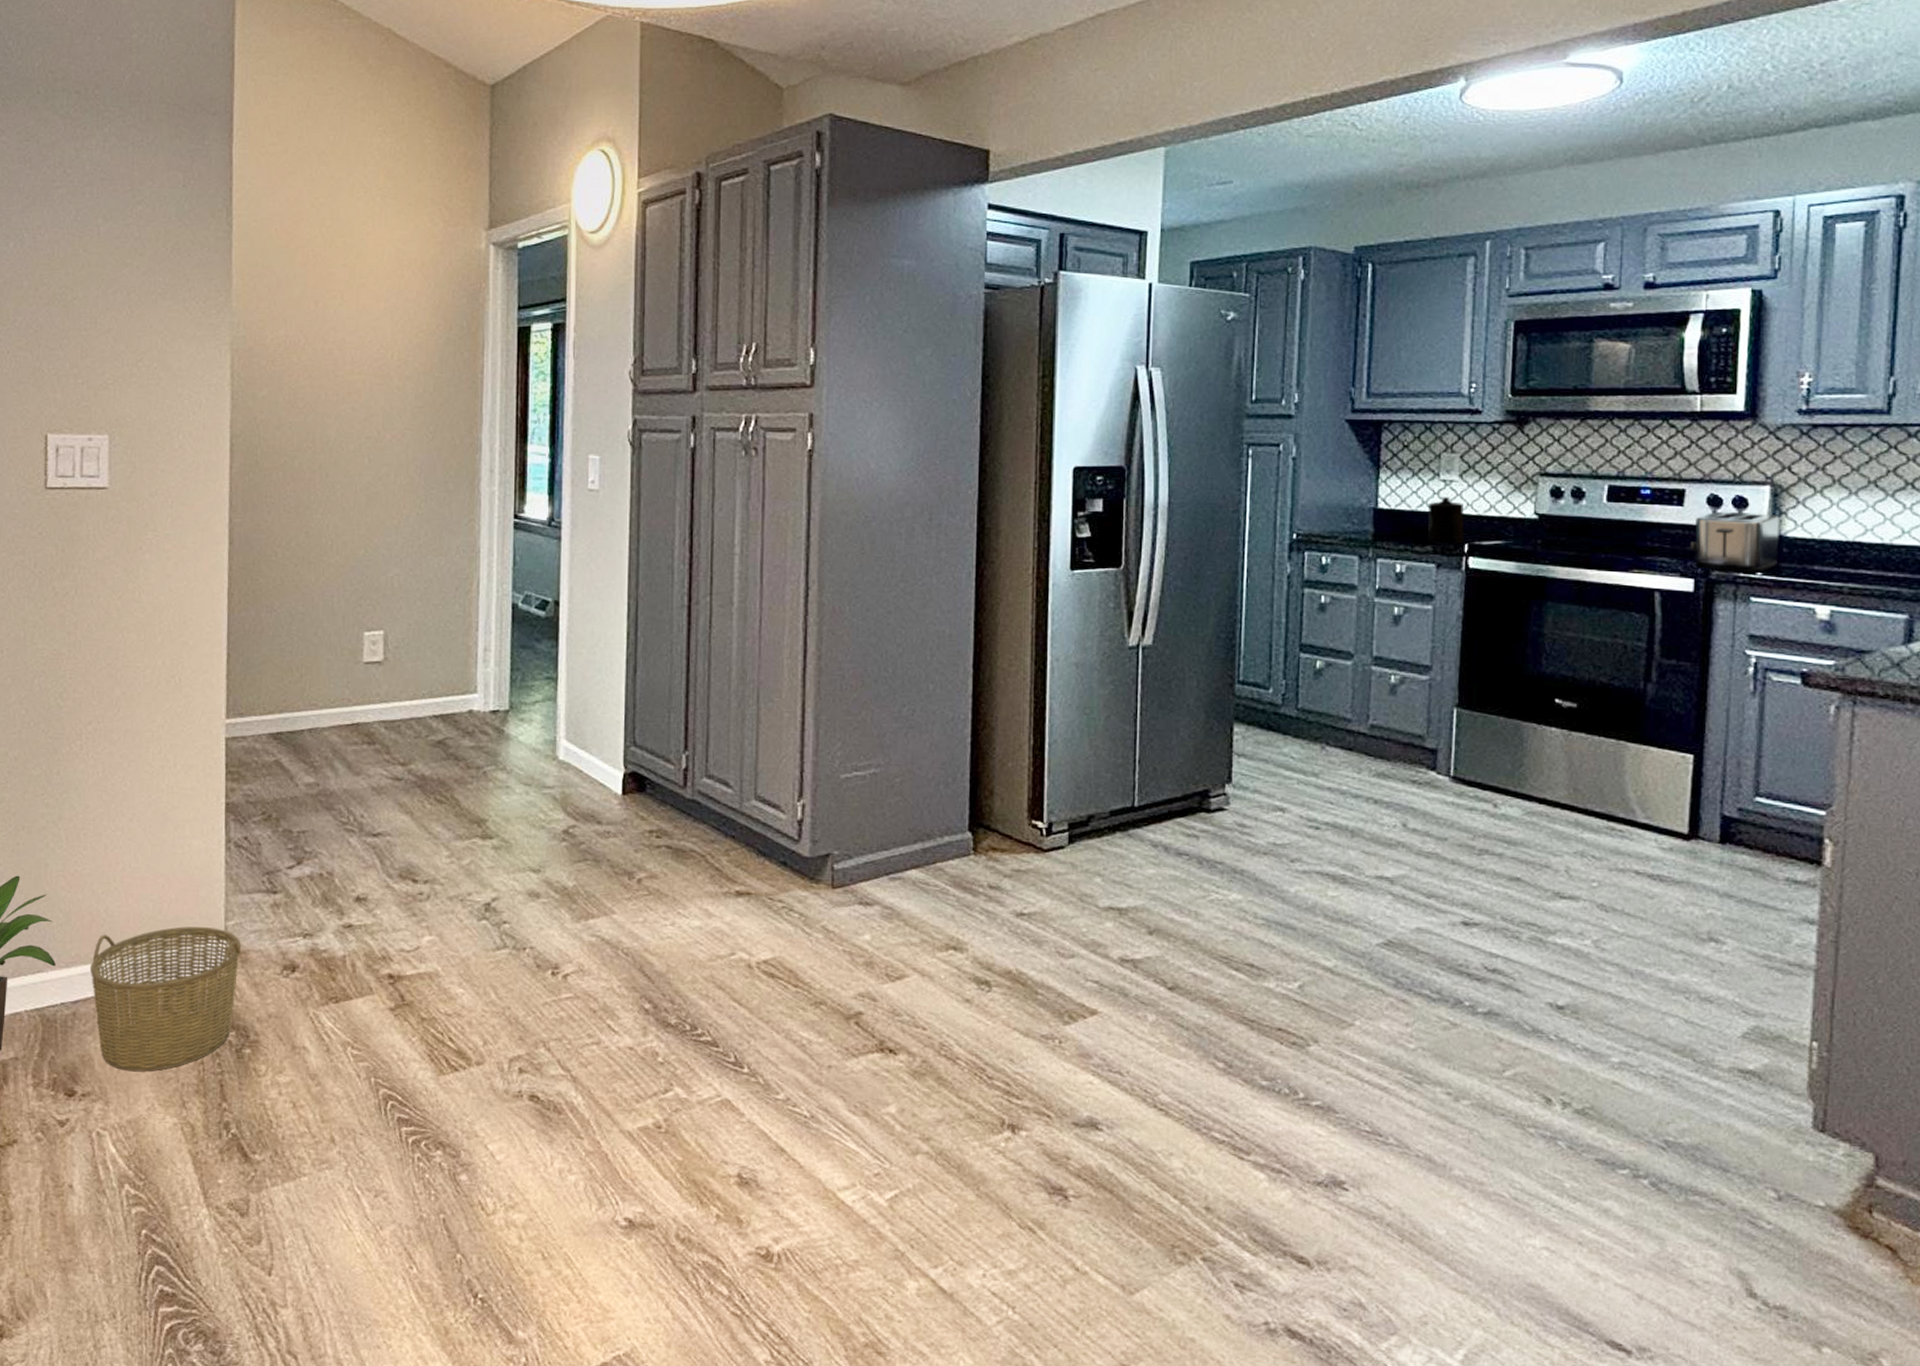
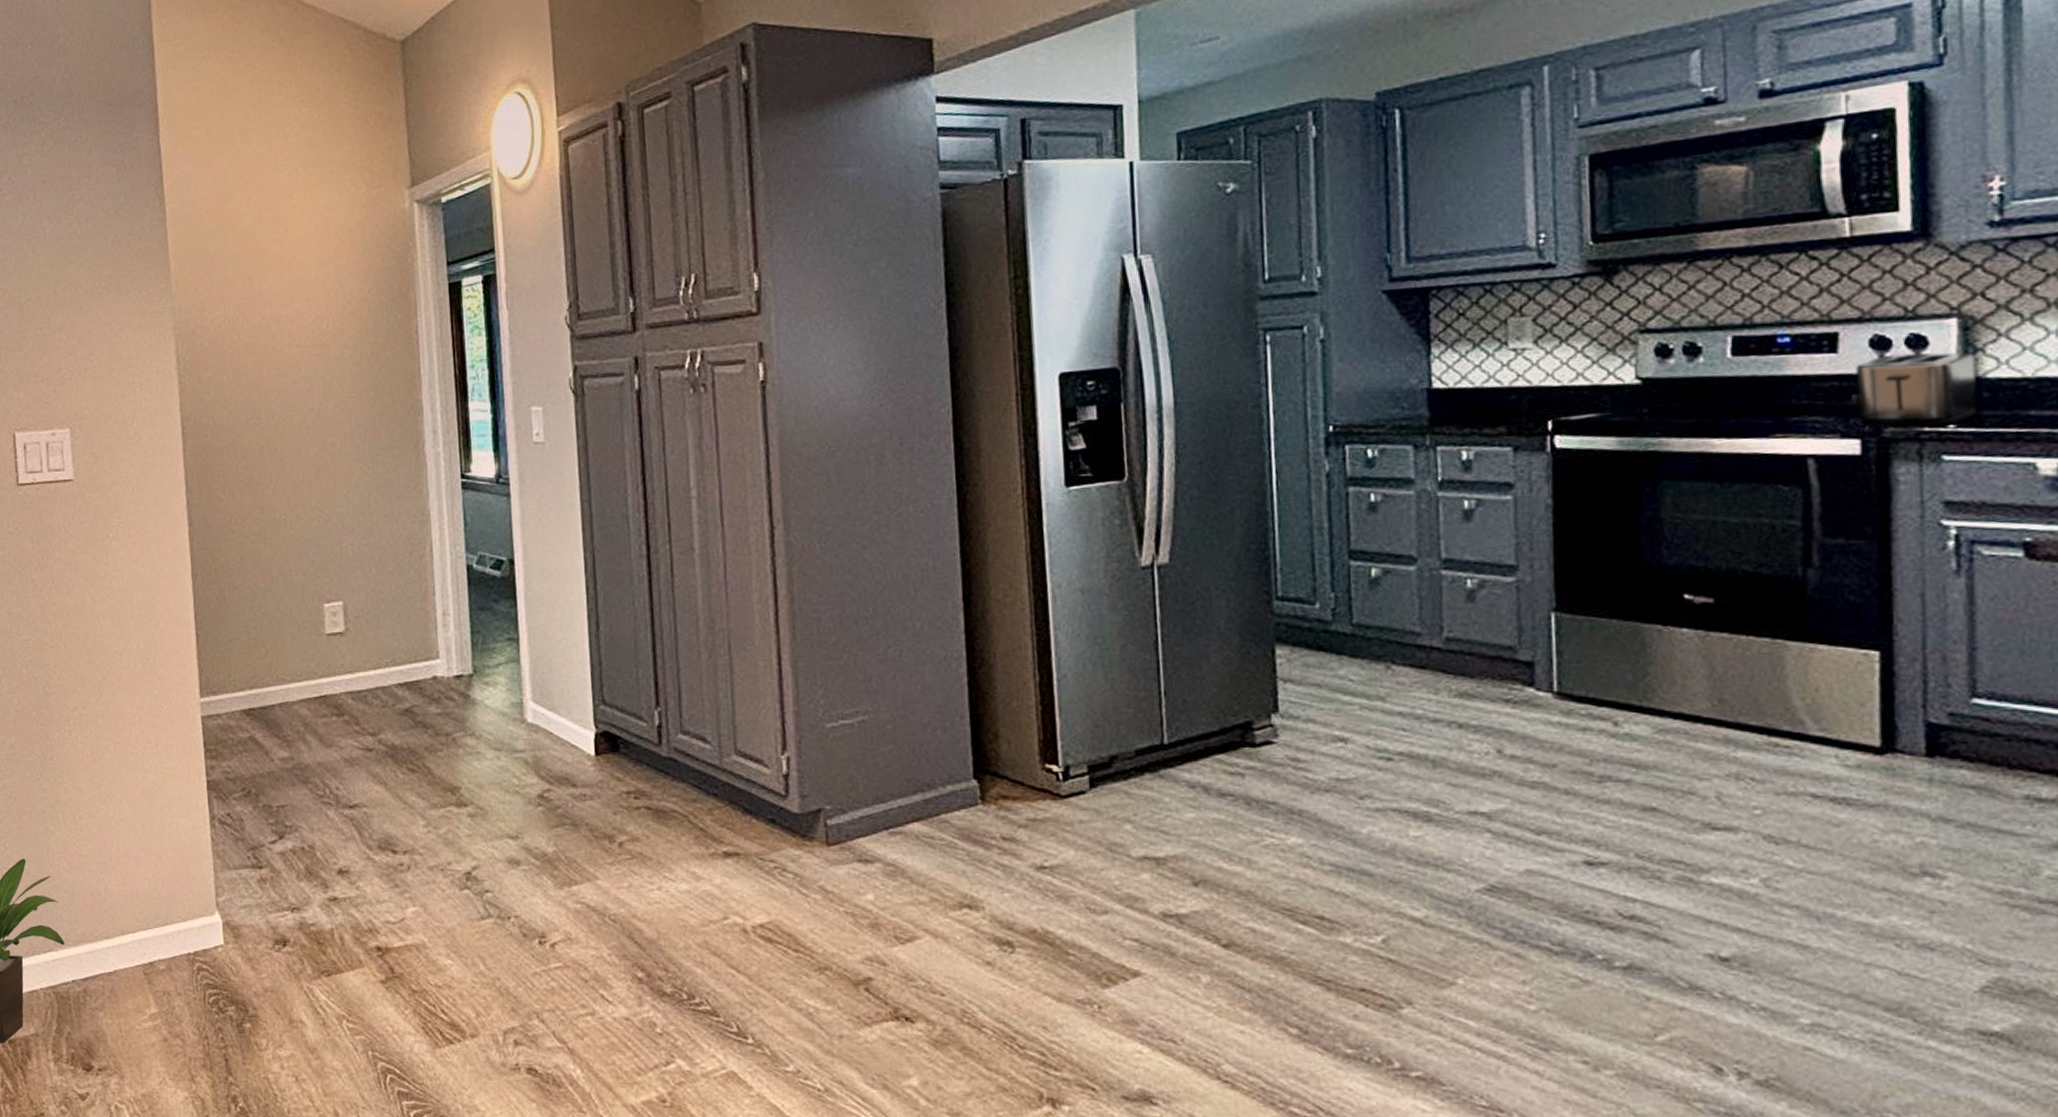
basket: present [90,926,242,1072] -> none [95,904,234,1047]
canister: present [1428,497,1464,544] -> none [1497,368,1547,424]

